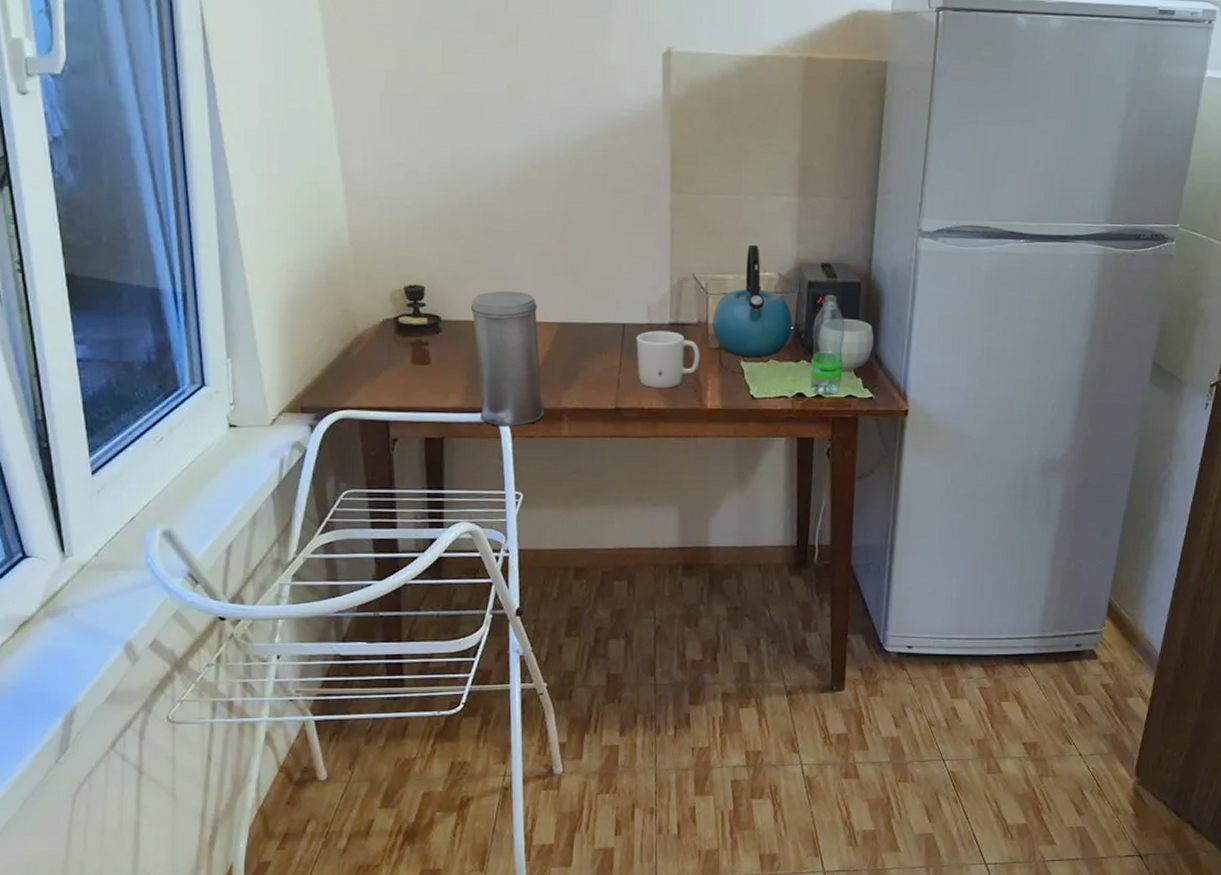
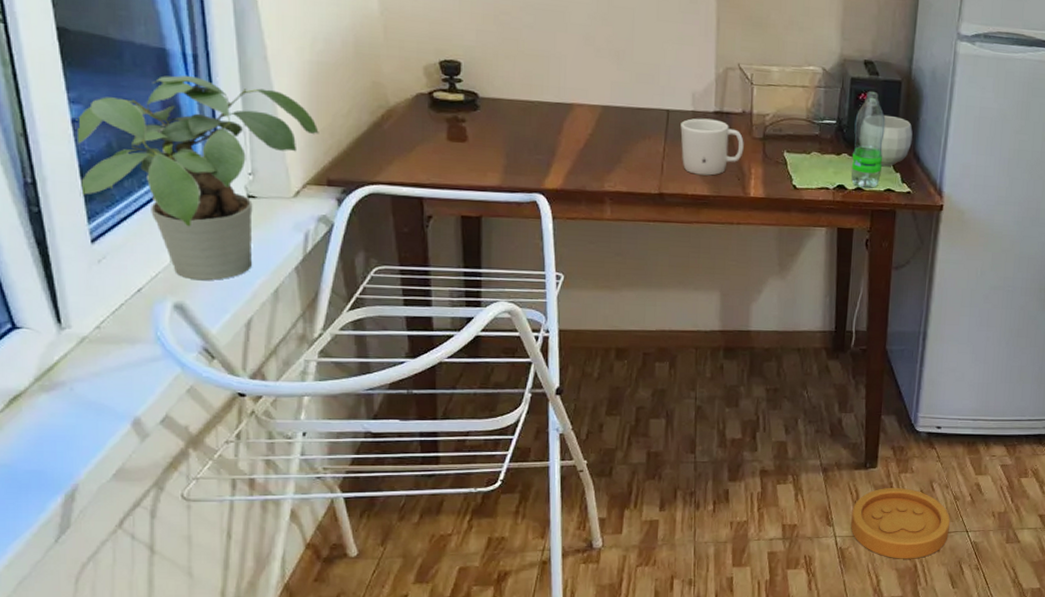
potted plant: none [81,313,294,508] -> present [76,75,319,281]
canister: present [470,290,545,427] -> none [509,70,586,208]
kettle: present [712,244,793,357] -> none [757,38,835,149]
pet bowl: none [818,711,925,790] -> present [851,487,951,559]

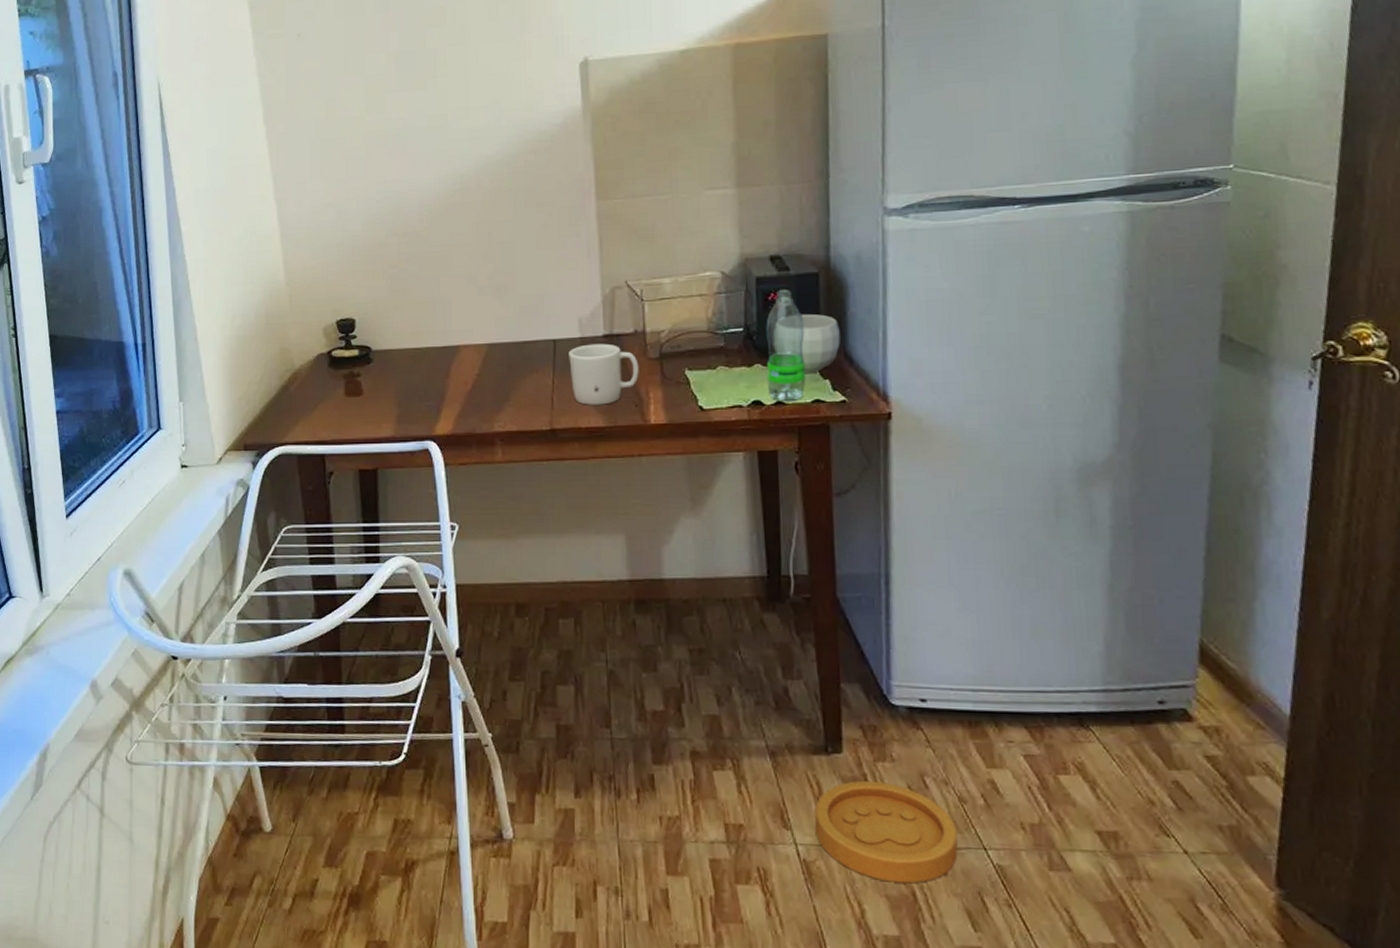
potted plant: present [76,75,319,281] -> none [59,363,237,548]

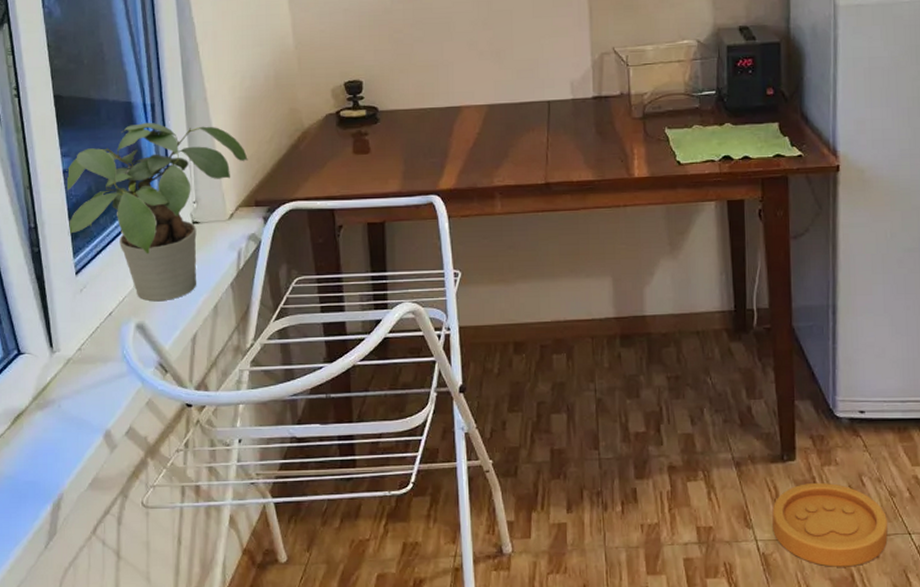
potted plant: none [59,363,237,548] -> present [66,123,248,302]
mug: present [569,343,639,405] -> none [562,104,625,161]
bottle: present [766,288,806,402] -> none [735,56,769,157]
cup: present [800,313,841,373] -> none [765,78,798,131]

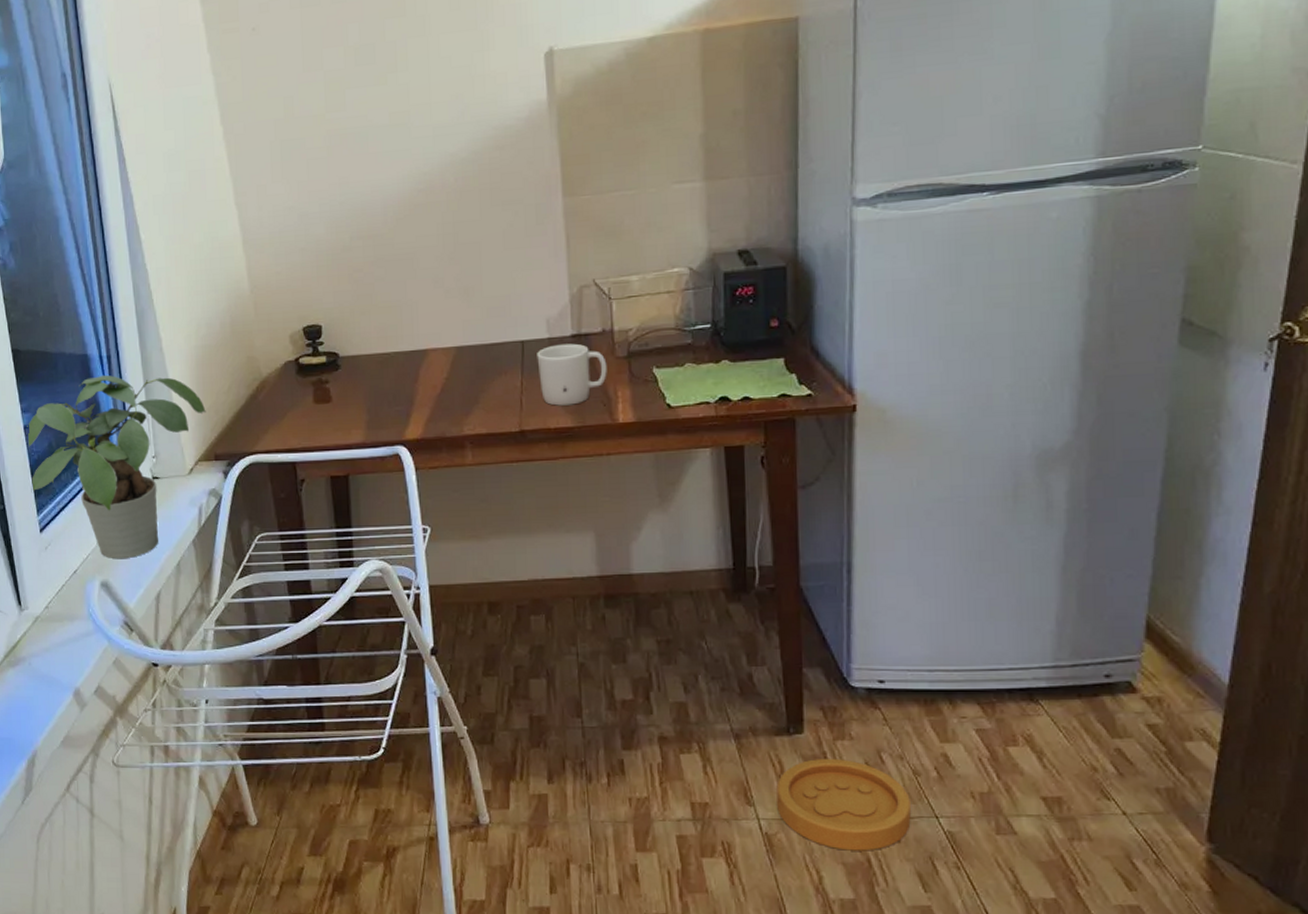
mug: none [562,104,625,161] -> present [537,343,607,406]

